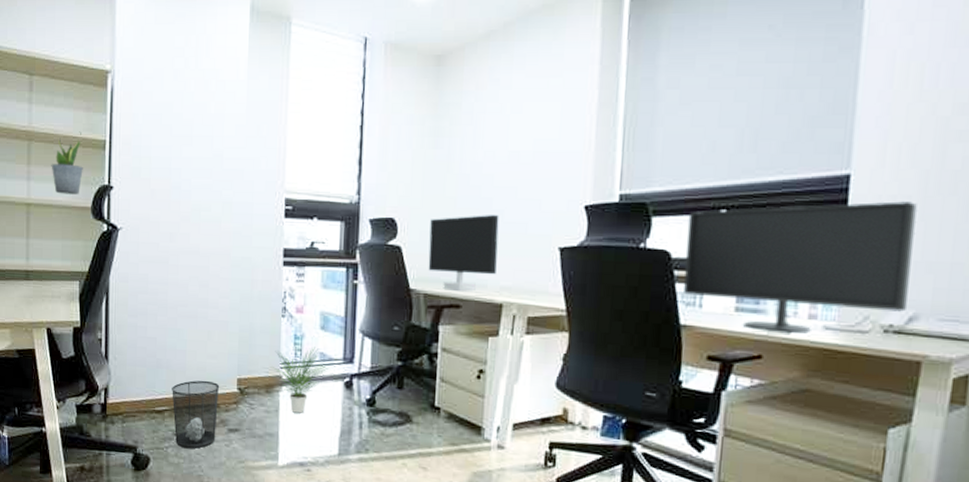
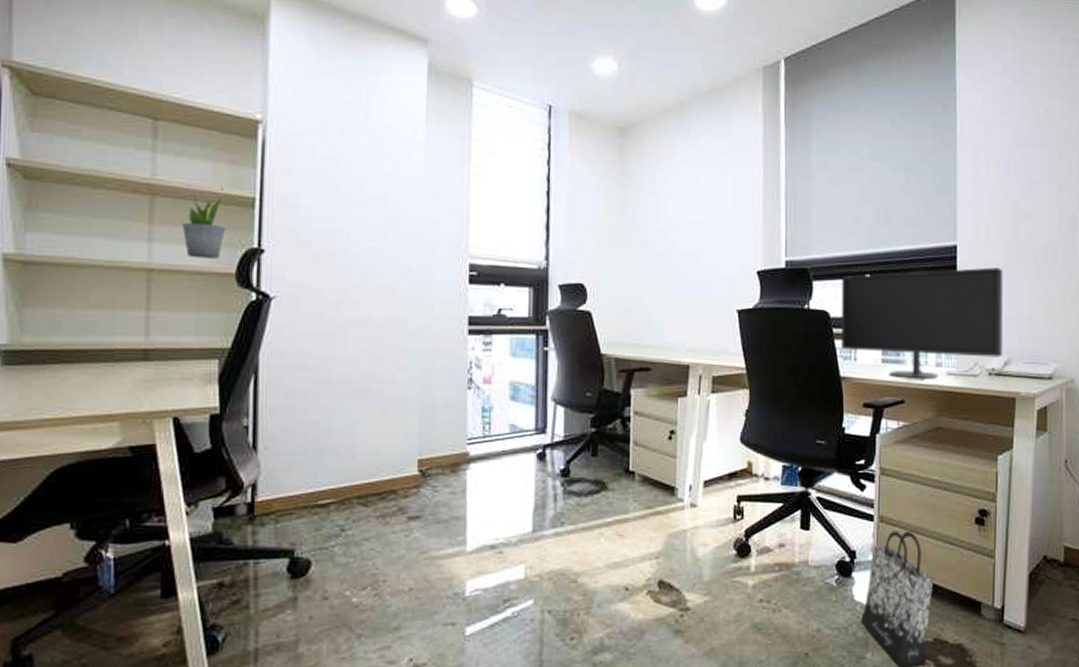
waste bin: present [172,380,220,449] -> none [339,464,398,545]
potted plant: present [270,347,328,413] -> none [456,419,519,491]
monitor: present [428,215,499,291] -> none [618,280,683,354]

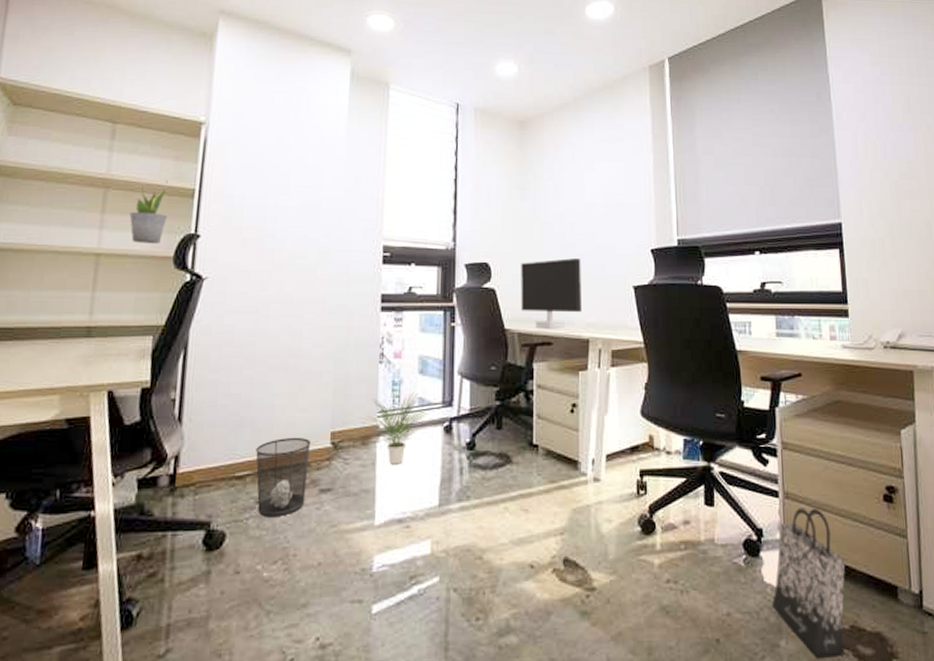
waste bin: none [339,464,398,545] -> present [256,437,311,518]
potted plant: none [456,419,519,491] -> present [367,392,427,464]
monitor: none [618,280,683,354] -> present [521,258,581,329]
computer monitor: present [841,267,1004,381] -> none [732,243,896,354]

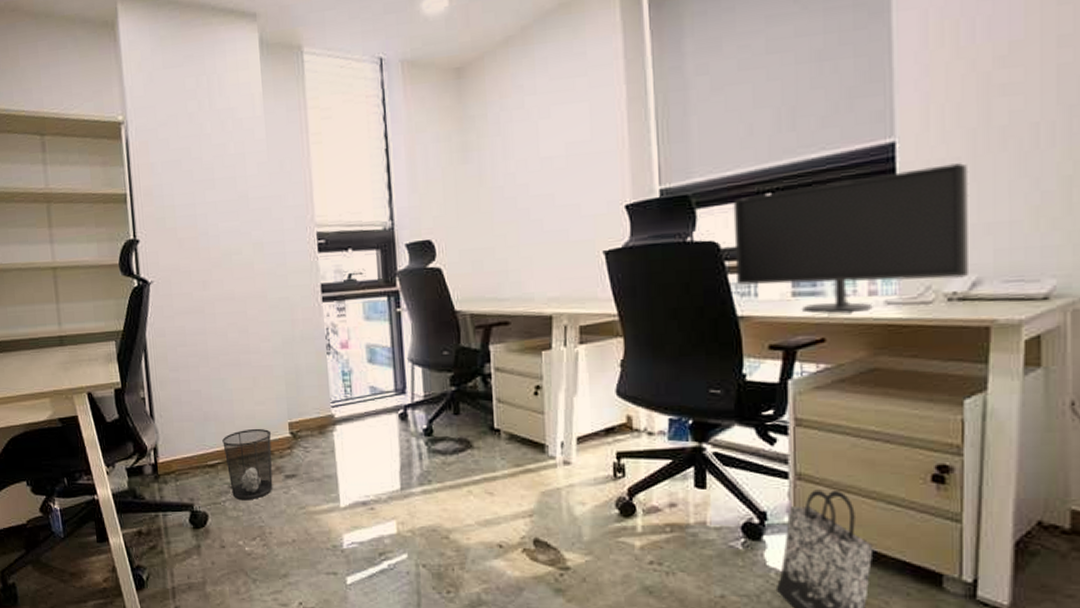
potted plant: present [129,180,168,244] -> none [73,187,107,254]
potted plant: present [367,392,427,464] -> none [321,381,381,451]
monitor: present [521,258,581,329] -> none [468,225,542,308]
computer monitor: none [732,243,896,354] -> present [733,163,969,314]

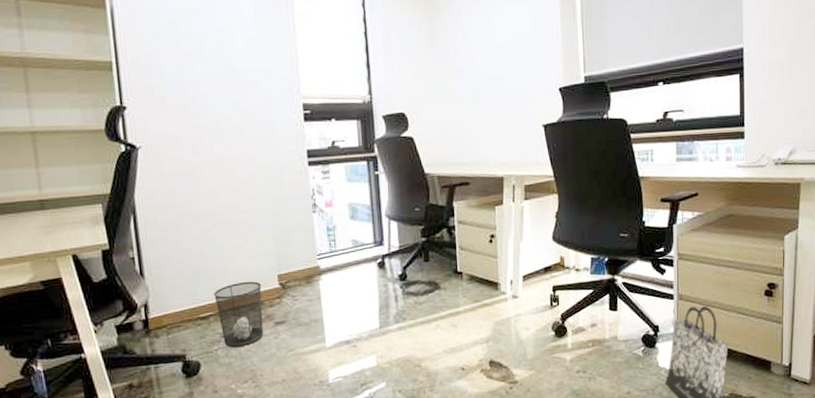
computer monitor: present [733,163,969,314] -> none [636,65,789,175]

